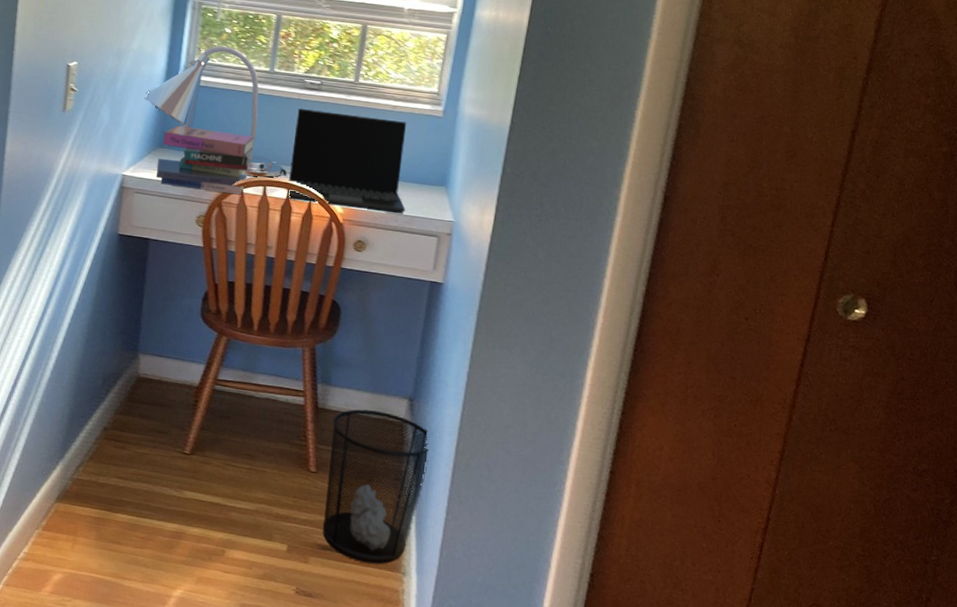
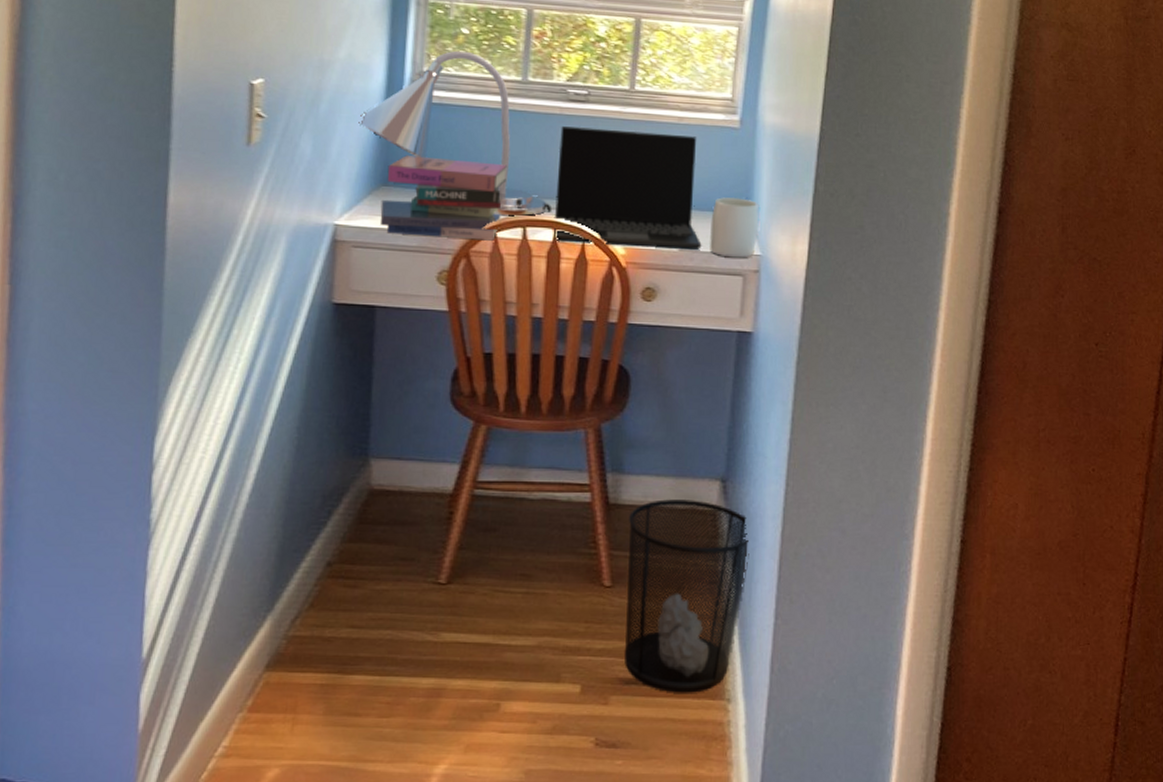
mug: none [411,172,455,223] -> present [710,197,759,258]

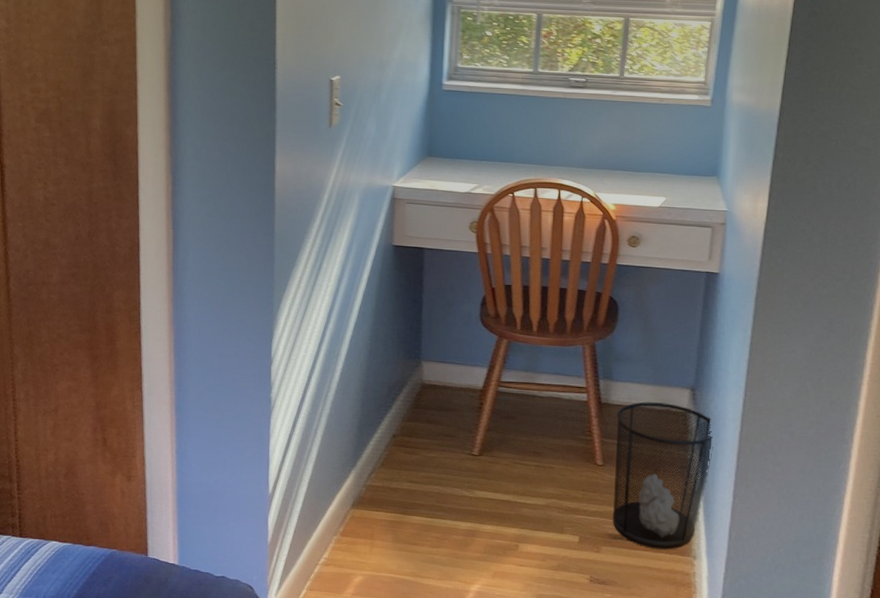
table lamp: present [358,50,551,217] -> none [409,49,557,180]
books: present [380,155,508,241] -> none [426,133,523,199]
laptop: present [554,126,702,249] -> none [559,108,678,206]
mug: present [710,197,759,258] -> none [684,163,726,213]

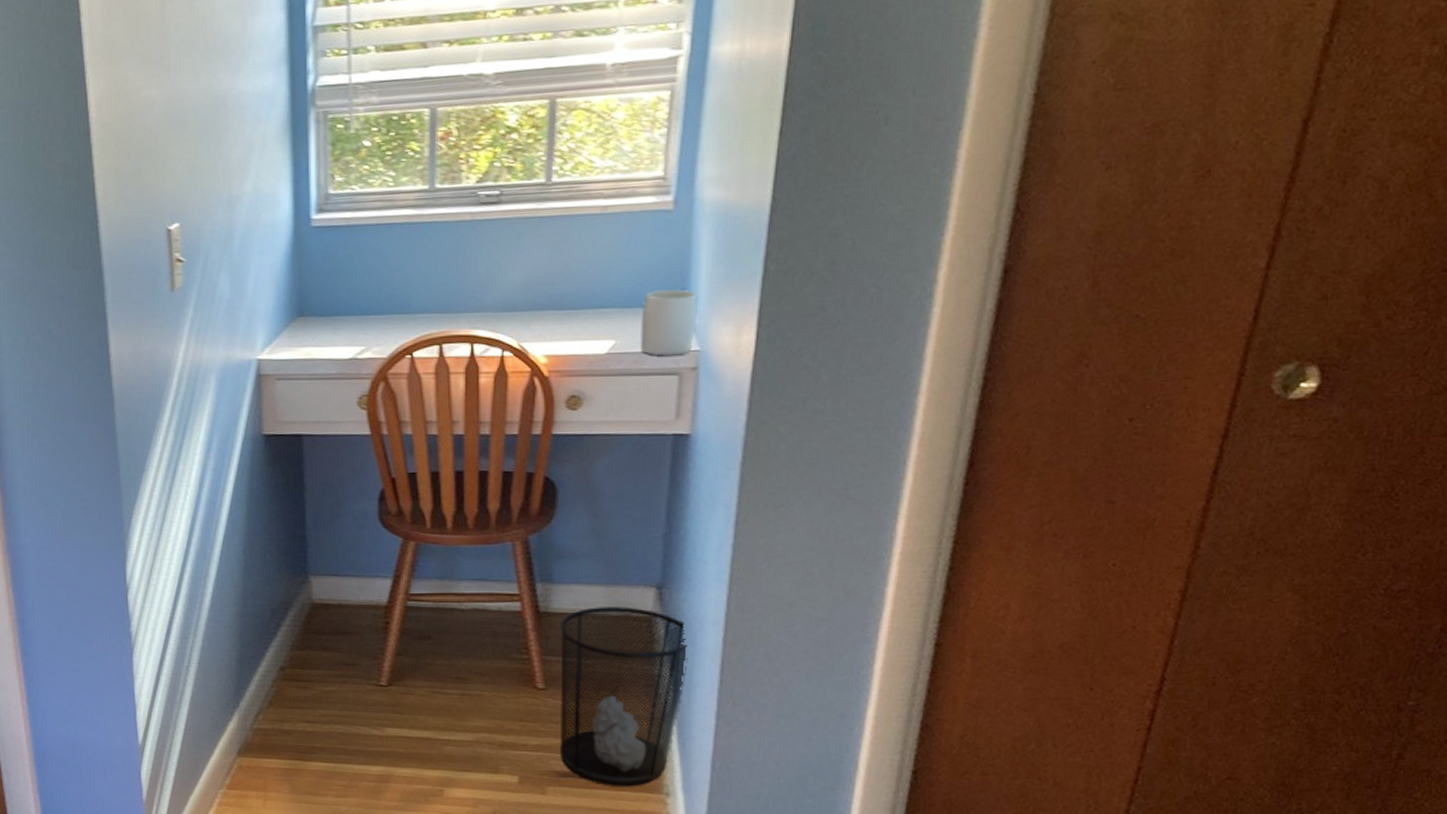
mug: none [684,163,726,213] -> present [640,289,697,356]

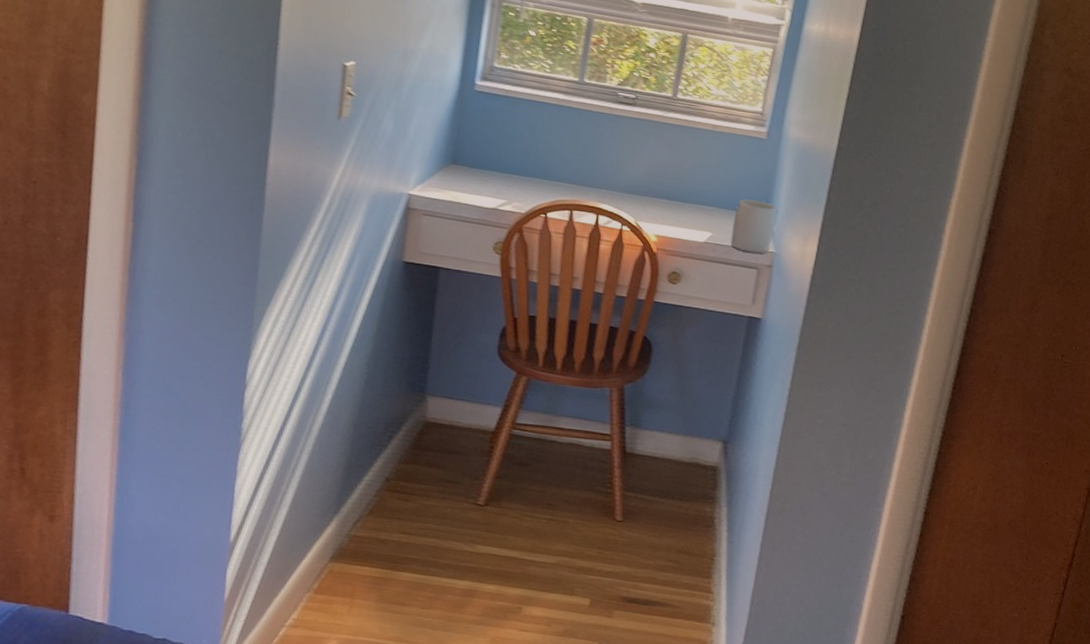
waste bin: present [559,607,688,787] -> none [628,453,742,615]

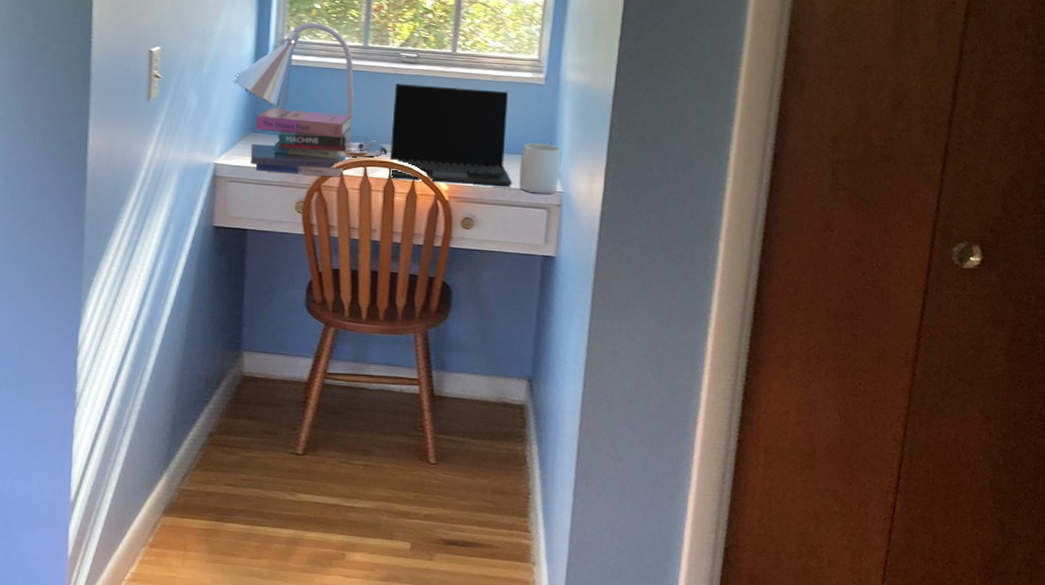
table lamp: none [434,50,596,201] -> present [233,22,387,158]
books: none [448,139,561,220] -> present [250,108,352,178]
laptop: none [596,125,727,243] -> present [389,84,512,186]

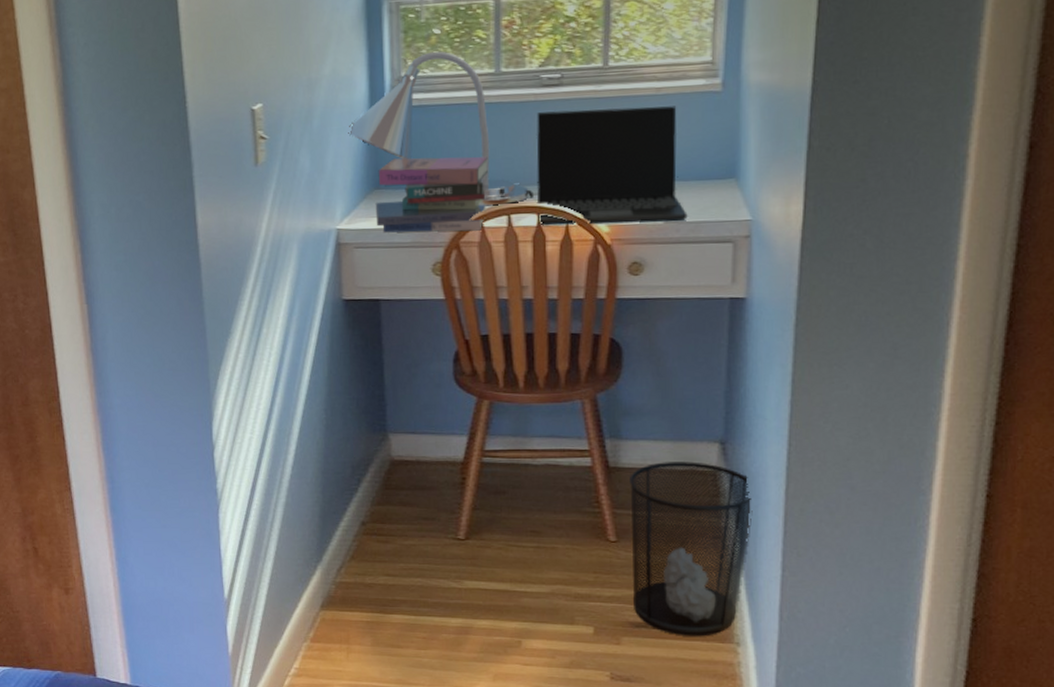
waste bin: none [446,394,552,555] -> present [630,461,753,637]
mug: present [519,143,562,194] -> none [696,163,748,225]

